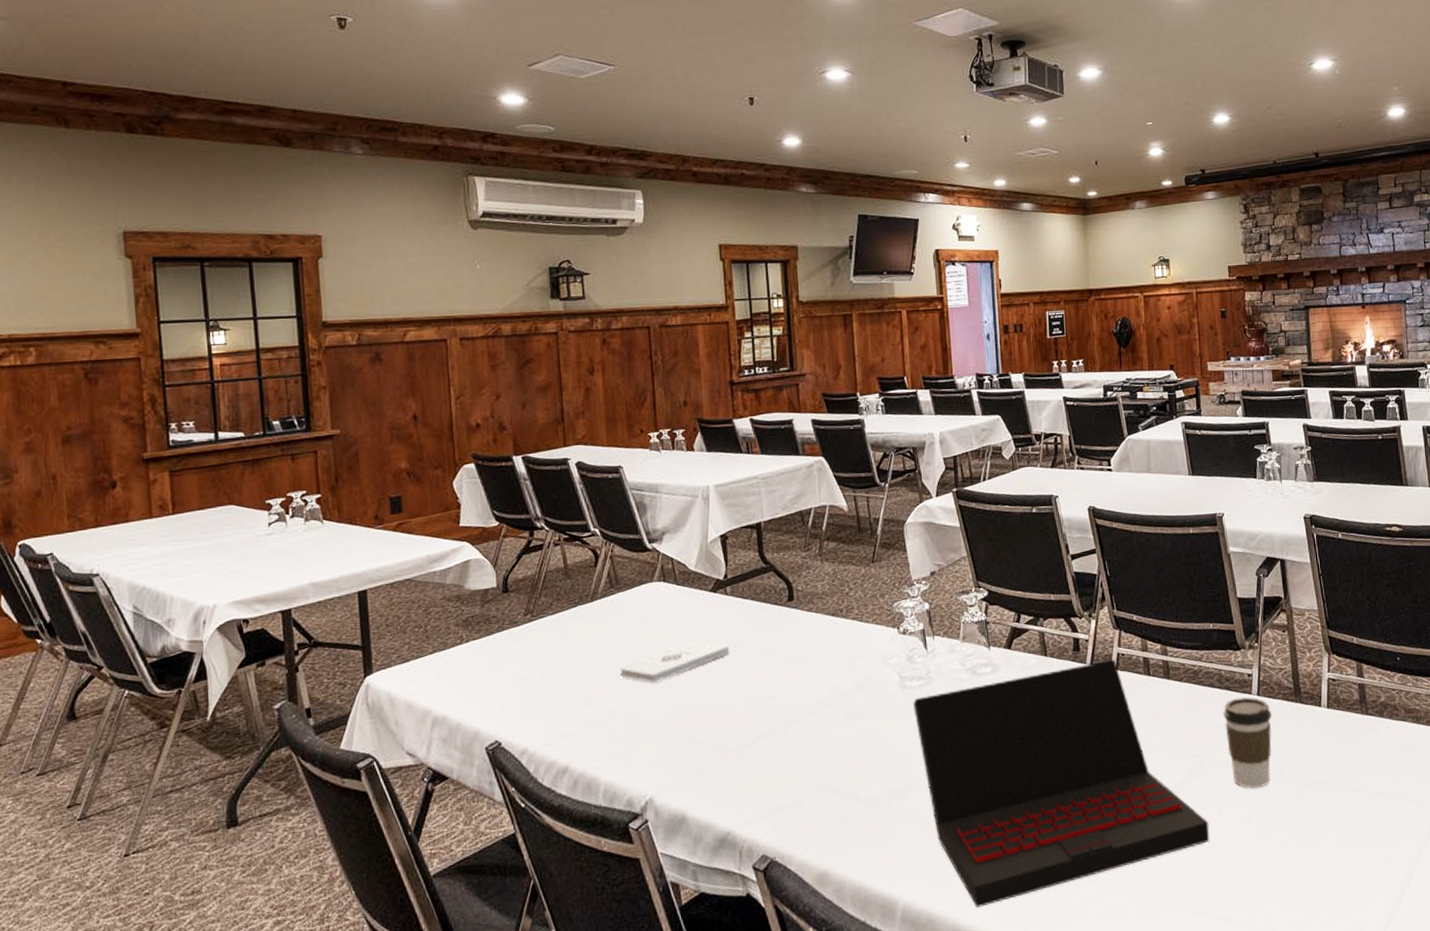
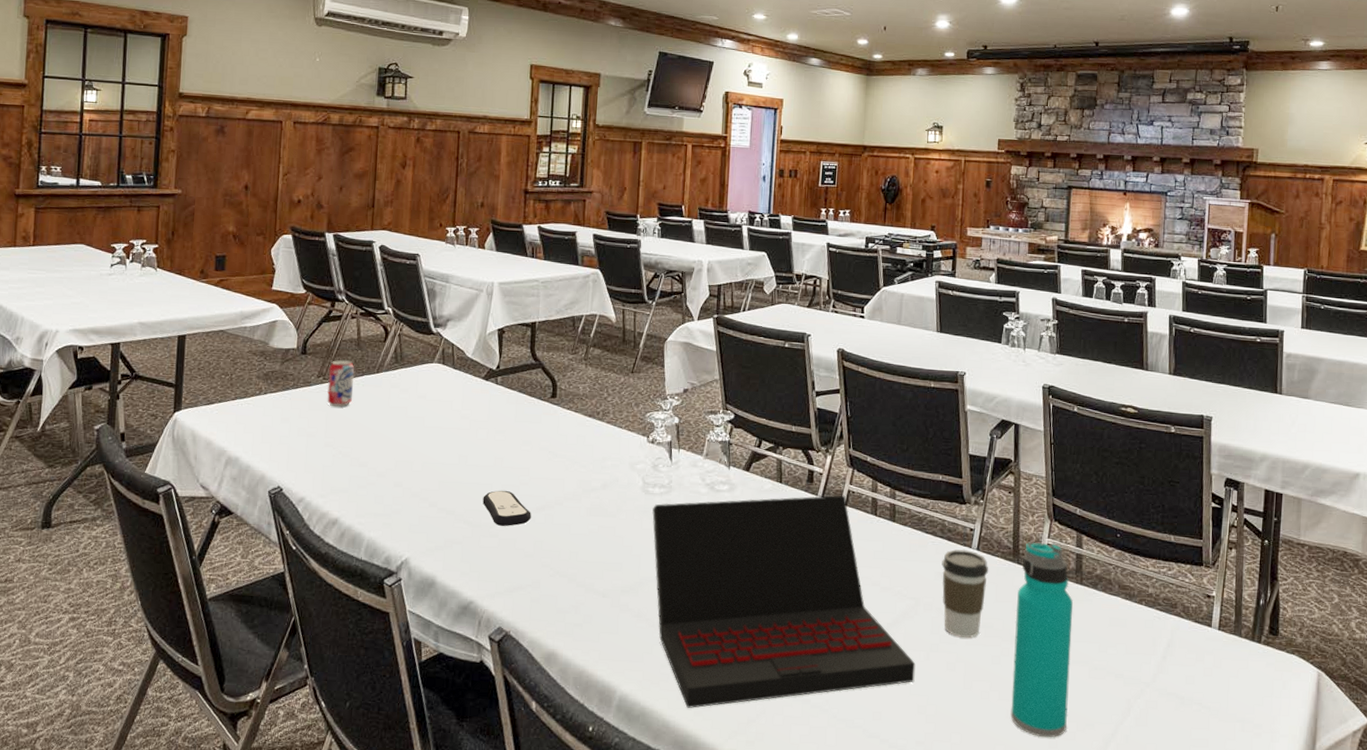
beverage can: none [536,591,568,645] -> present [327,359,355,407]
notepad: present [620,641,730,683] -> none [394,421,494,455]
remote control: none [727,707,783,747] -> present [482,490,531,526]
water bottle: none [1304,677,1370,878] -> present [1010,542,1073,738]

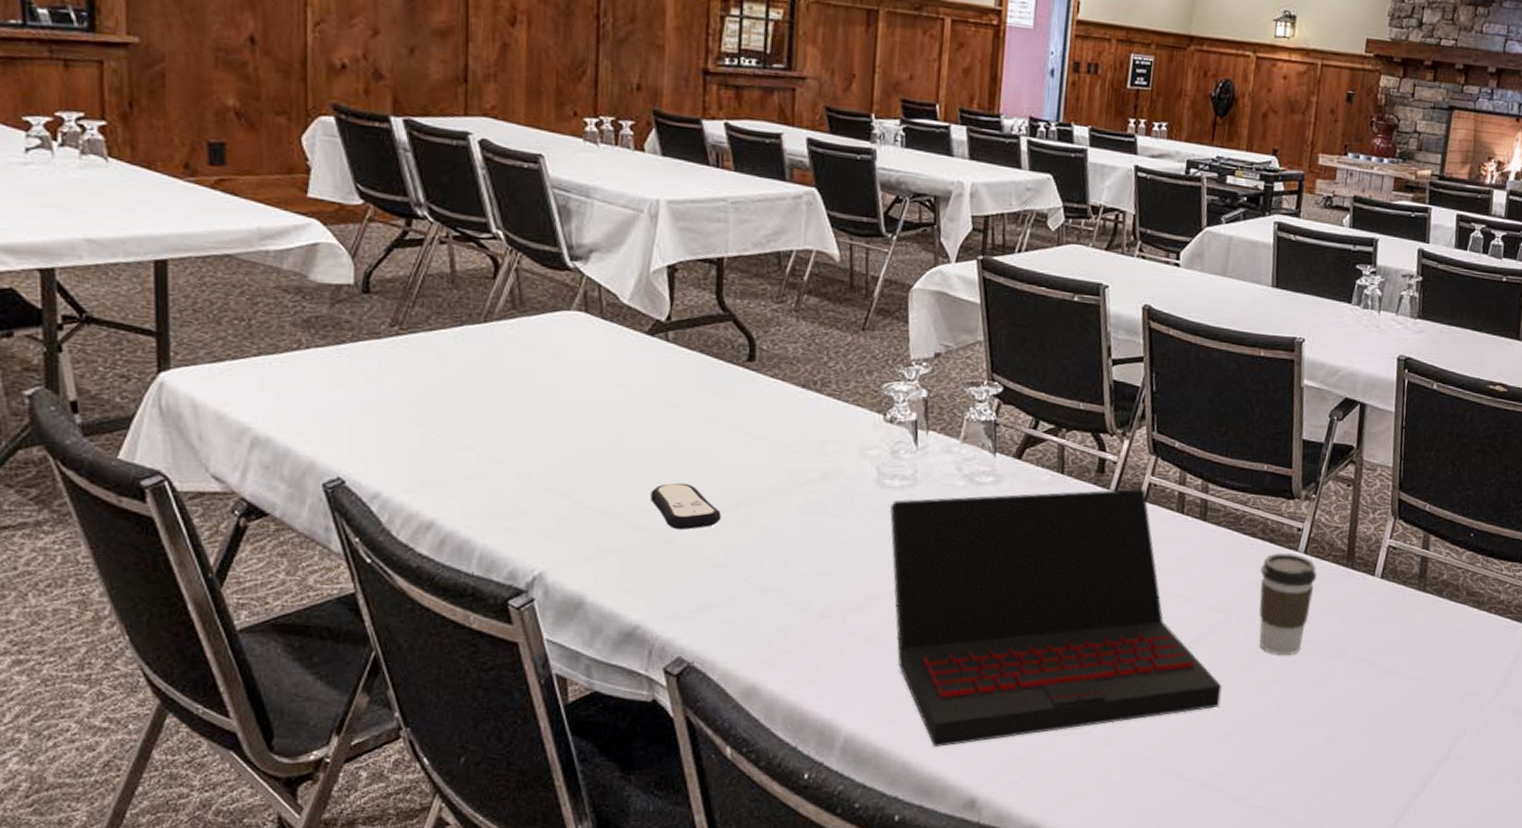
beverage can: present [327,359,355,407] -> none [407,302,449,369]
water bottle: present [1010,542,1073,738] -> none [1330,543,1413,763]

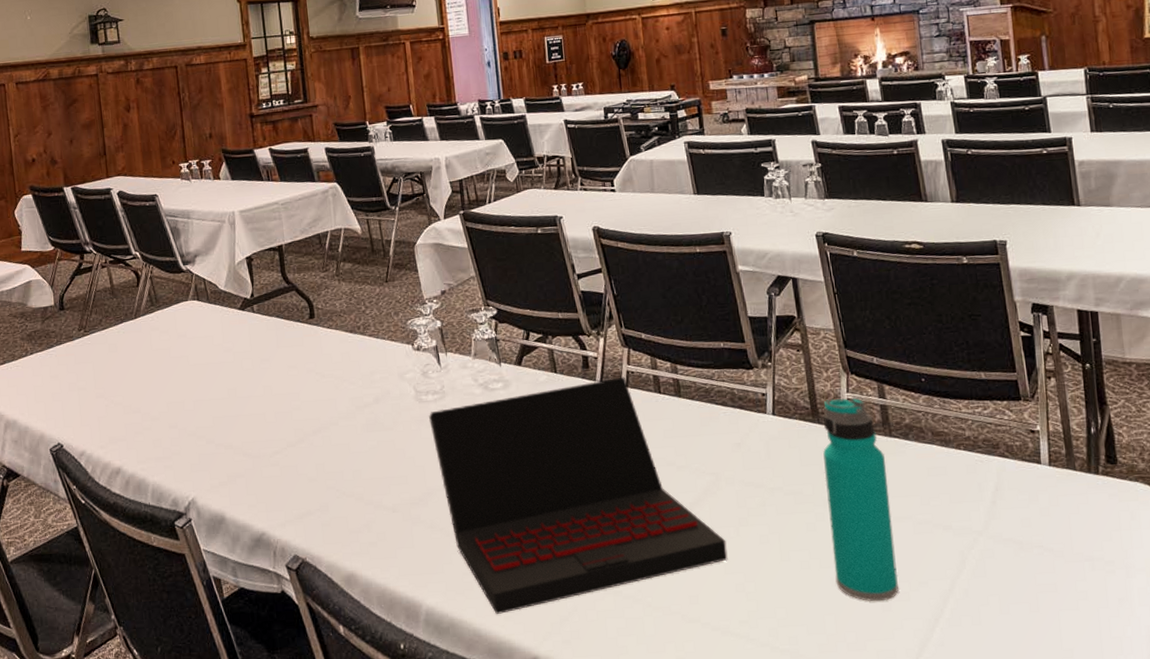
remote control: present [650,482,721,530] -> none [258,417,309,454]
coffee cup: present [1258,552,1317,656] -> none [737,416,790,508]
water bottle: none [1330,543,1413,763] -> present [822,398,899,602]

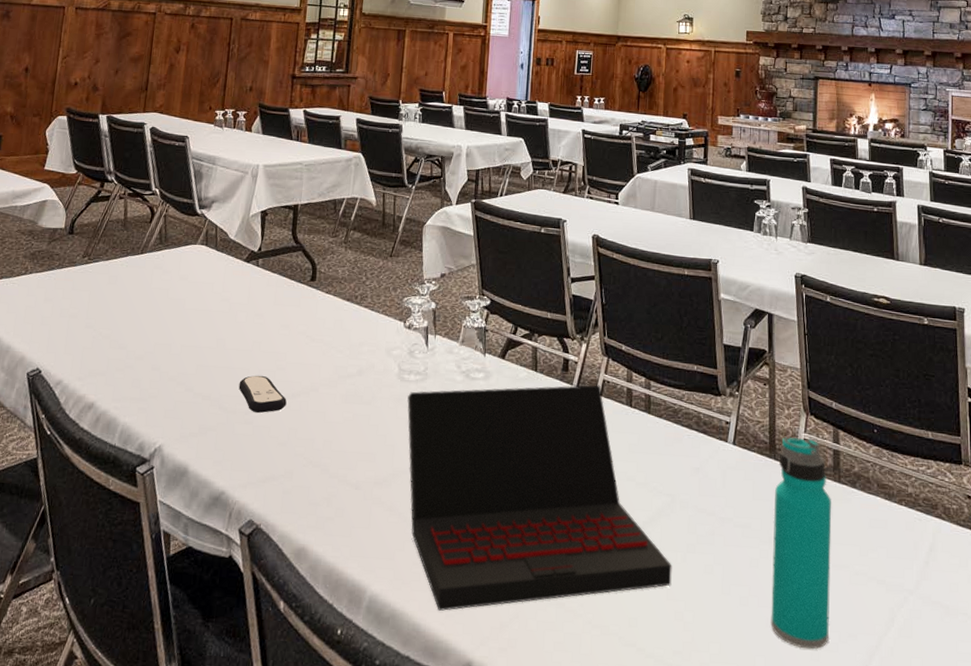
remote control: none [258,417,309,454] -> present [239,375,287,413]

